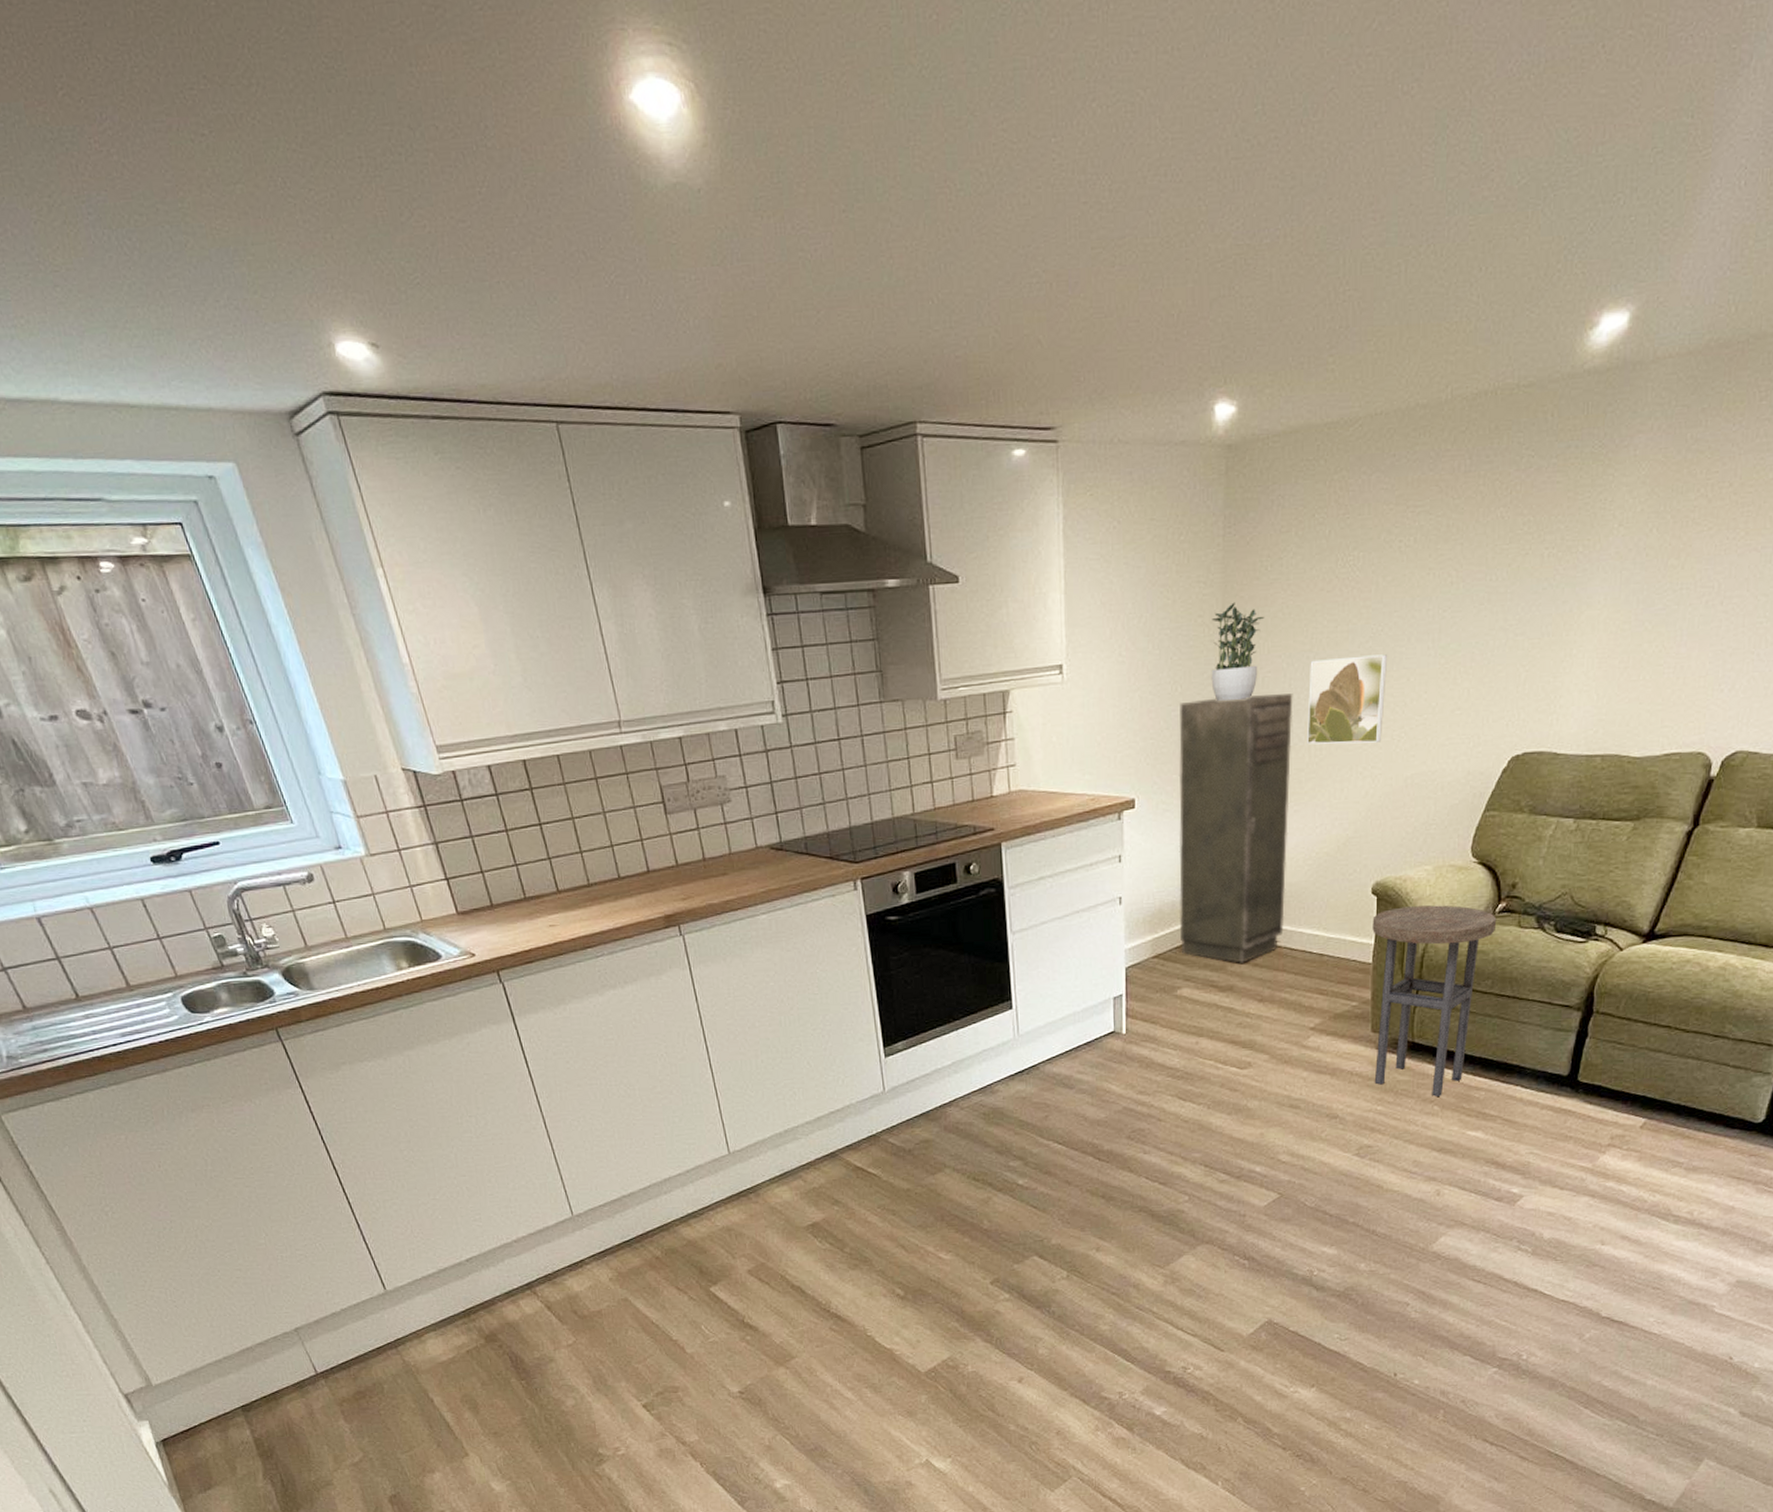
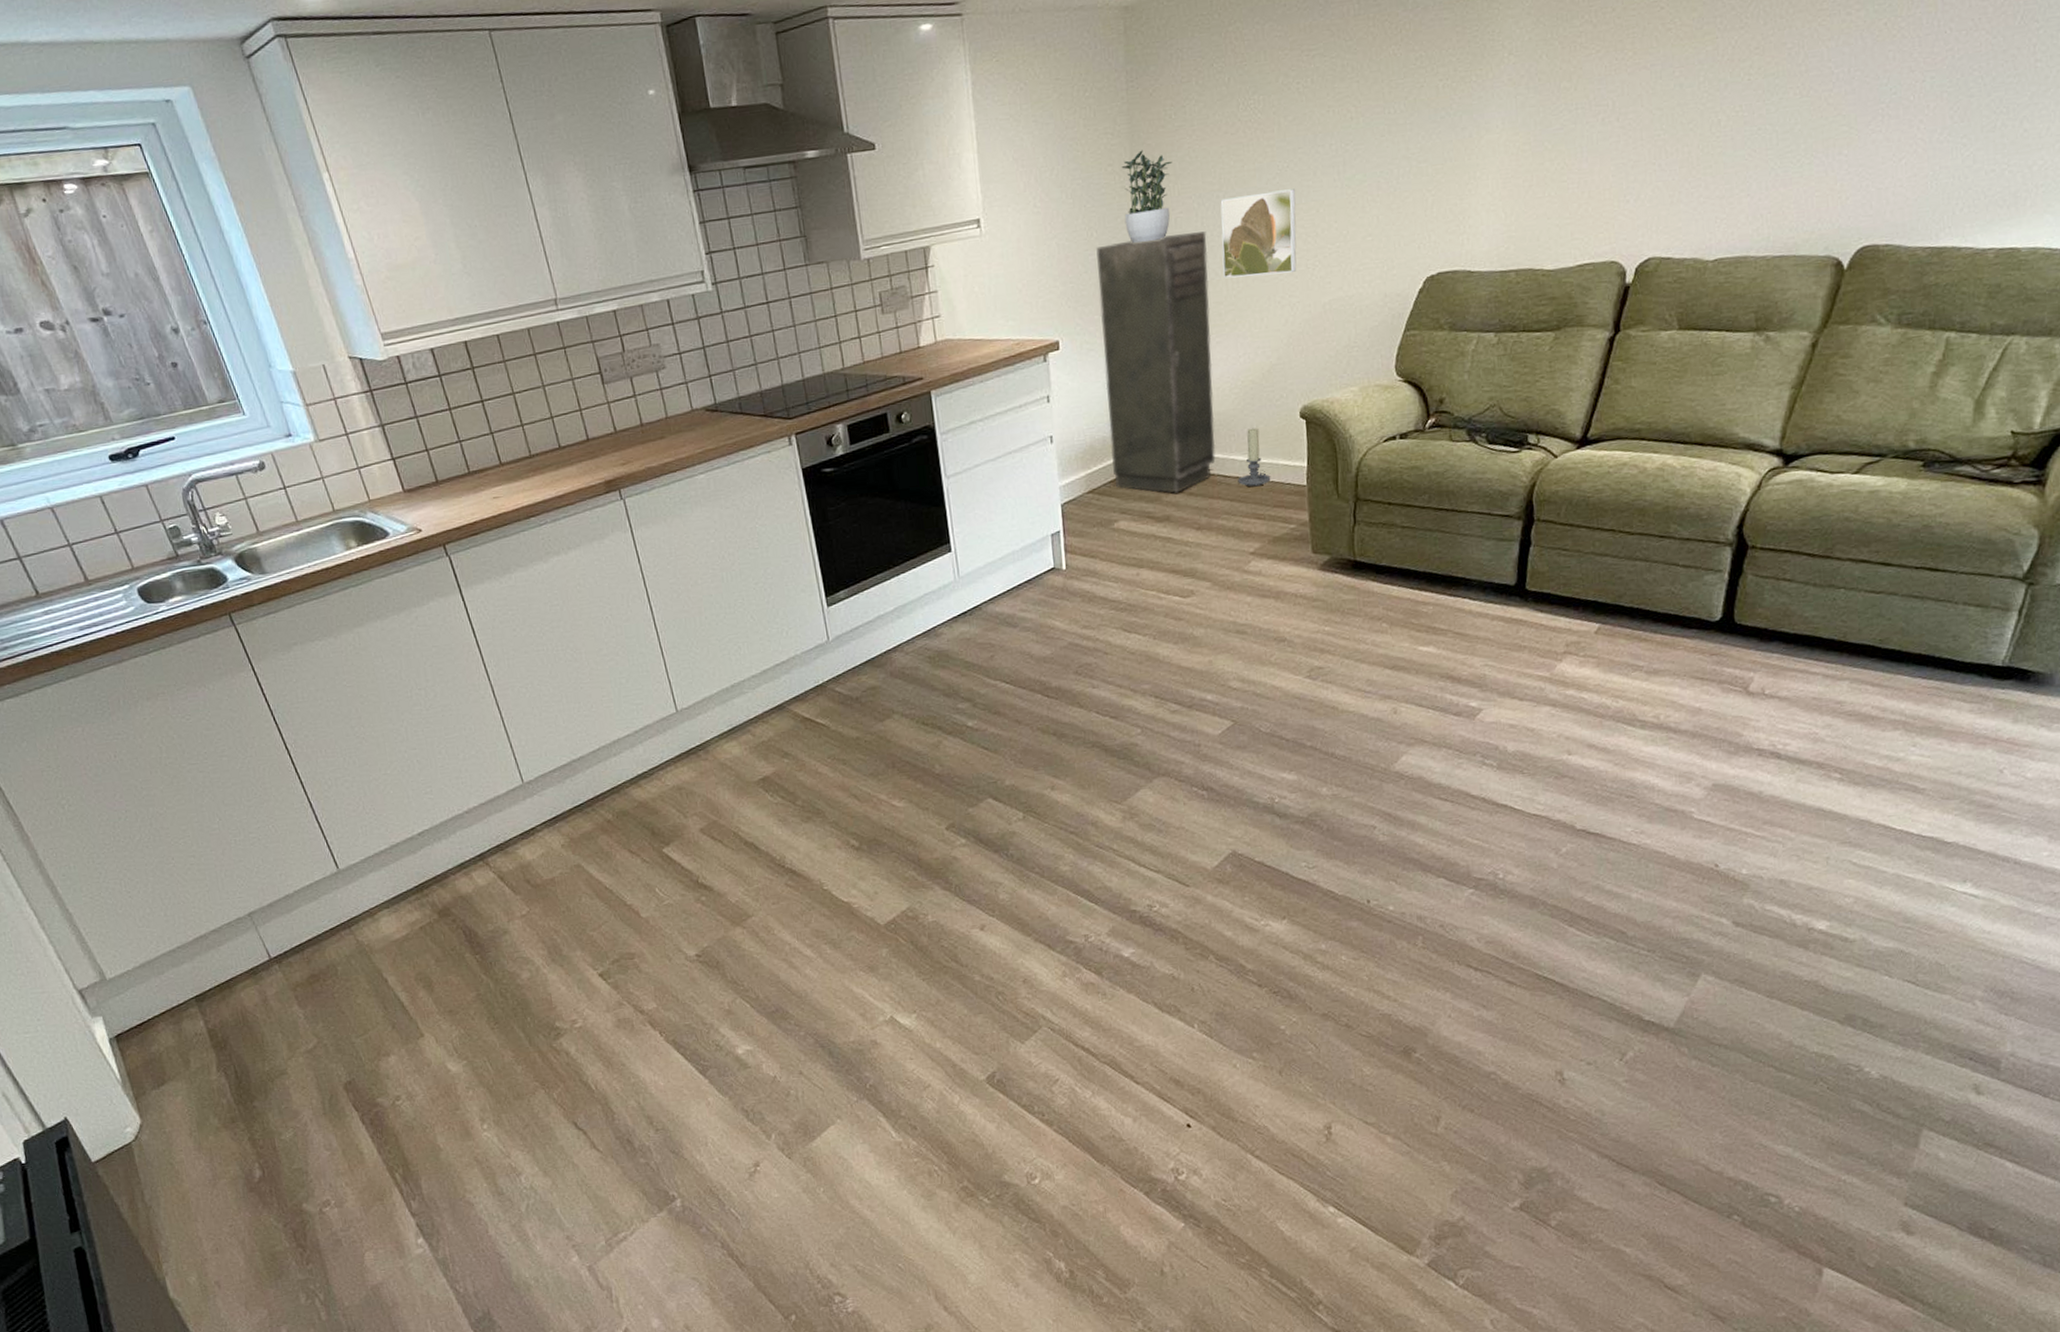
candle holder: none [1304,901,1337,962] -> present [1238,427,1271,487]
side table: present [1372,905,1497,1097] -> none [1303,424,1428,614]

